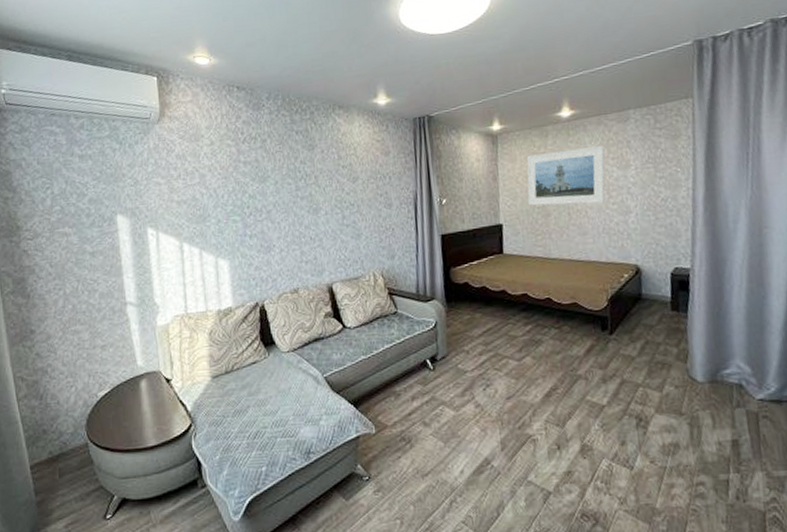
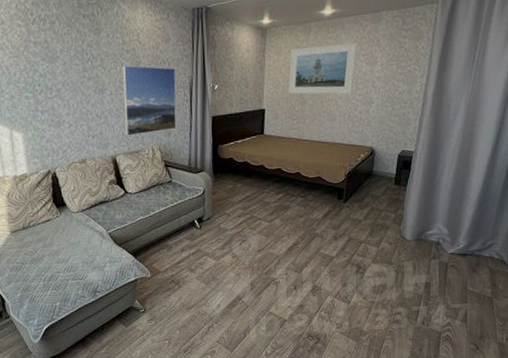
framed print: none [338,181,401,261] -> present [122,65,177,136]

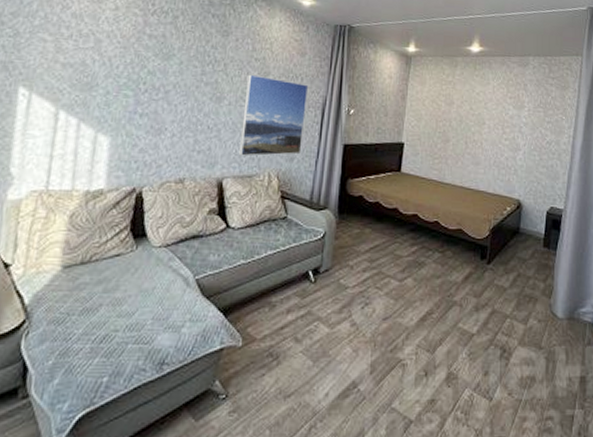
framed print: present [288,42,358,95] -> none [431,81,505,138]

